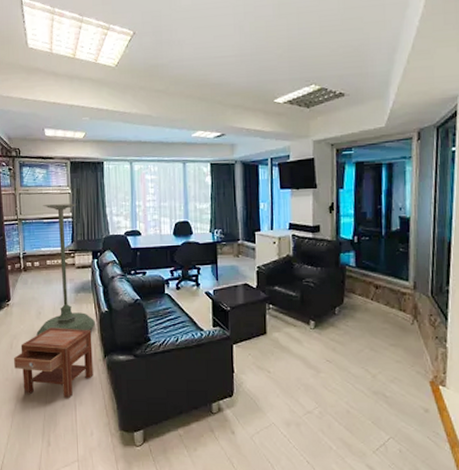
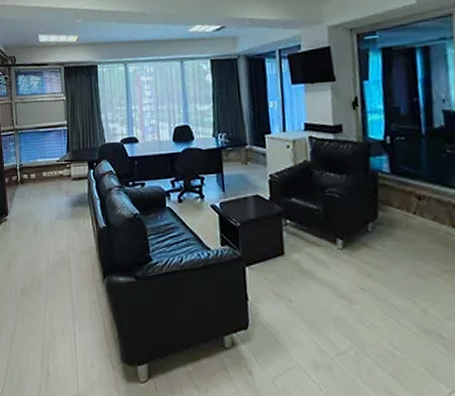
nightstand: present [14,328,93,399] -> none [12,245,92,324]
plant stand: present [36,203,95,335] -> none [34,111,93,253]

